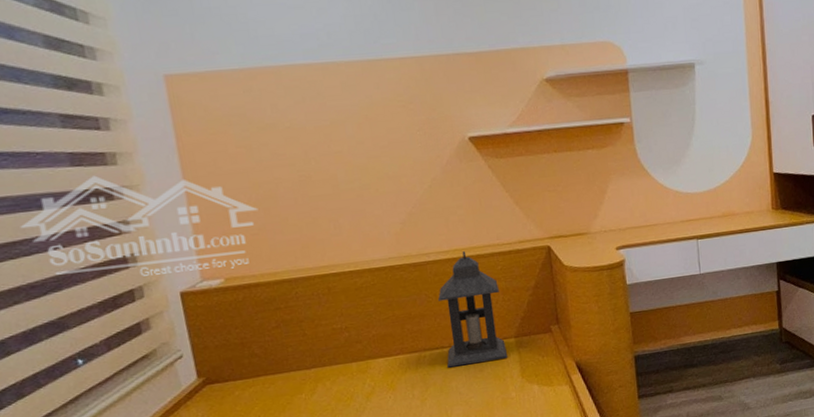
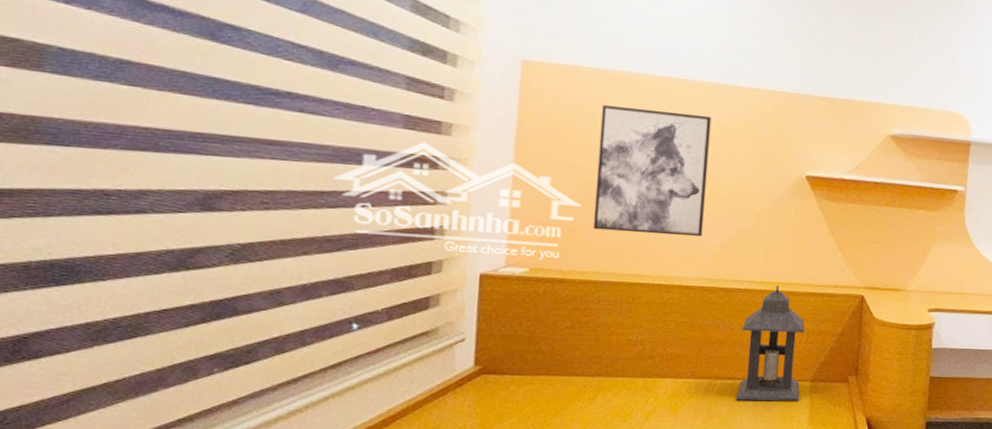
wall art: none [253,95,381,230] -> present [592,105,711,237]

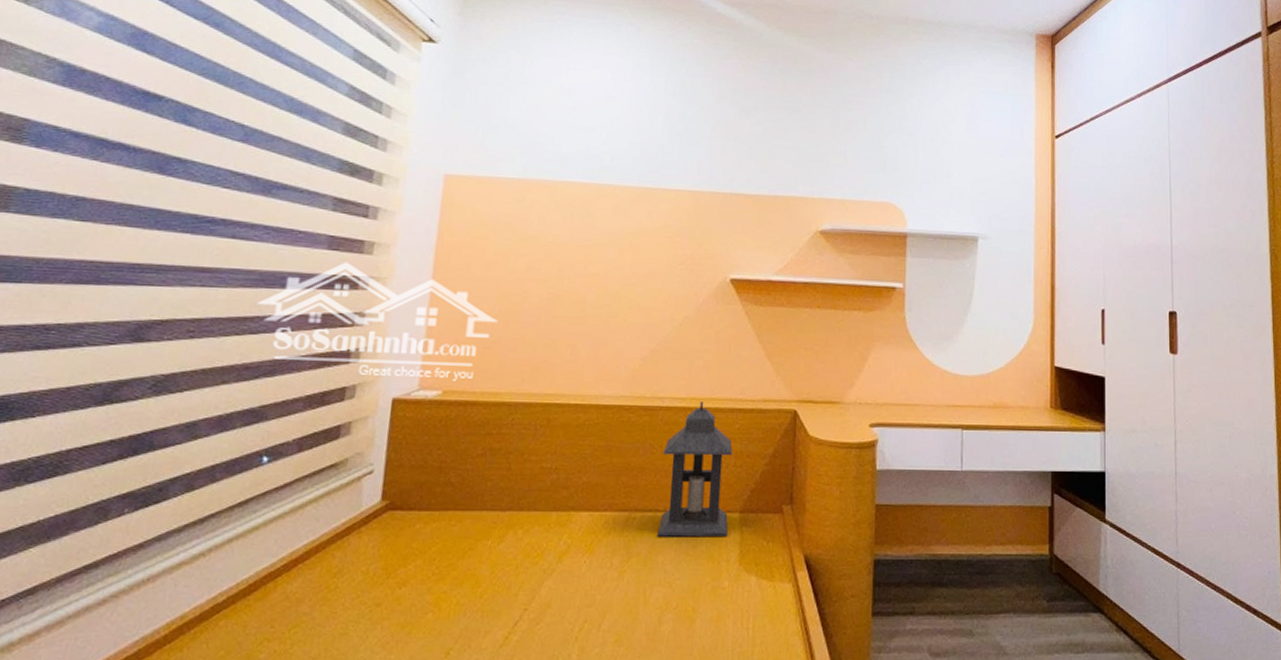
wall art: present [592,105,711,237] -> none [508,215,631,350]

